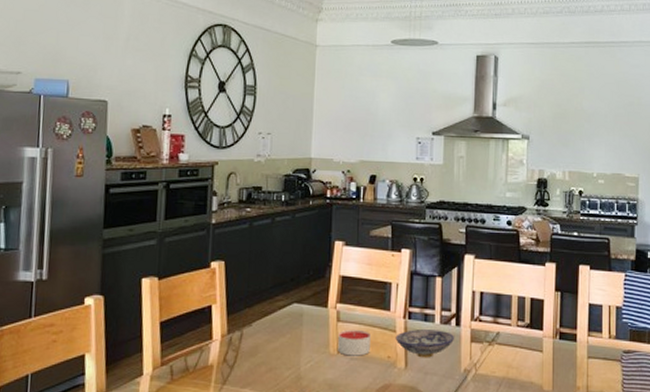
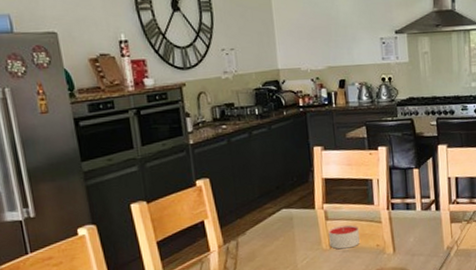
bowl: present [395,330,455,358] -> none [381,216,436,243]

